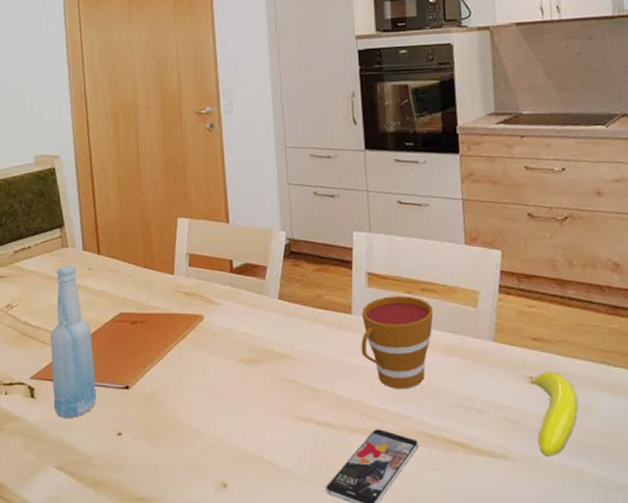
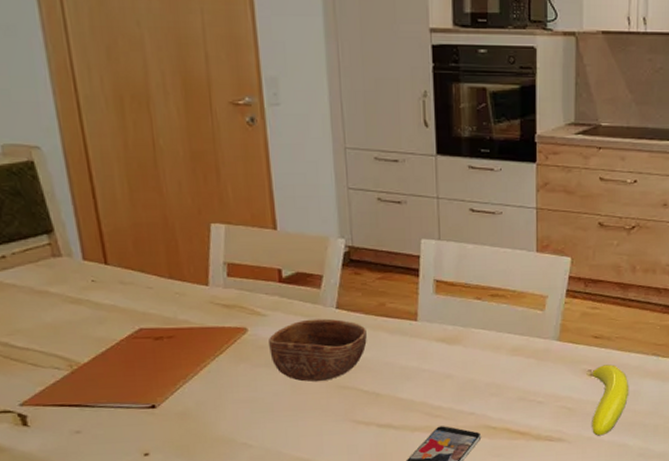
bottle: present [51,265,97,419] -> none [44,277,114,445]
bowl: none [221,309,306,372] -> present [269,318,367,382]
cup: present [361,296,434,389] -> none [426,302,502,389]

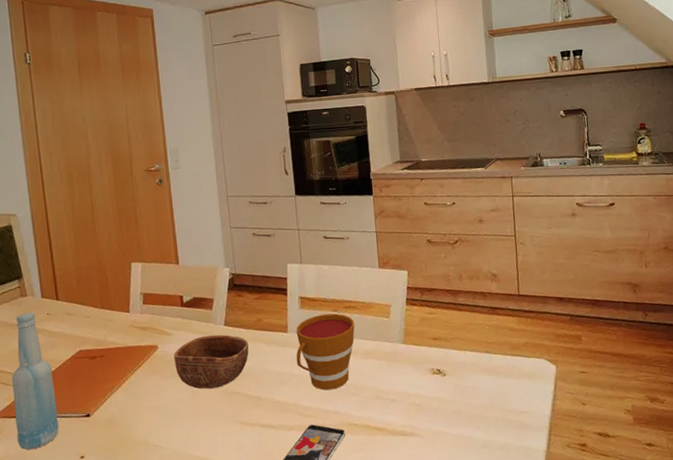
bottle: none [44,277,114,445] -> present [12,311,59,450]
cup: none [426,302,502,389] -> present [296,313,355,391]
banana: present [592,364,629,436] -> none [434,363,469,430]

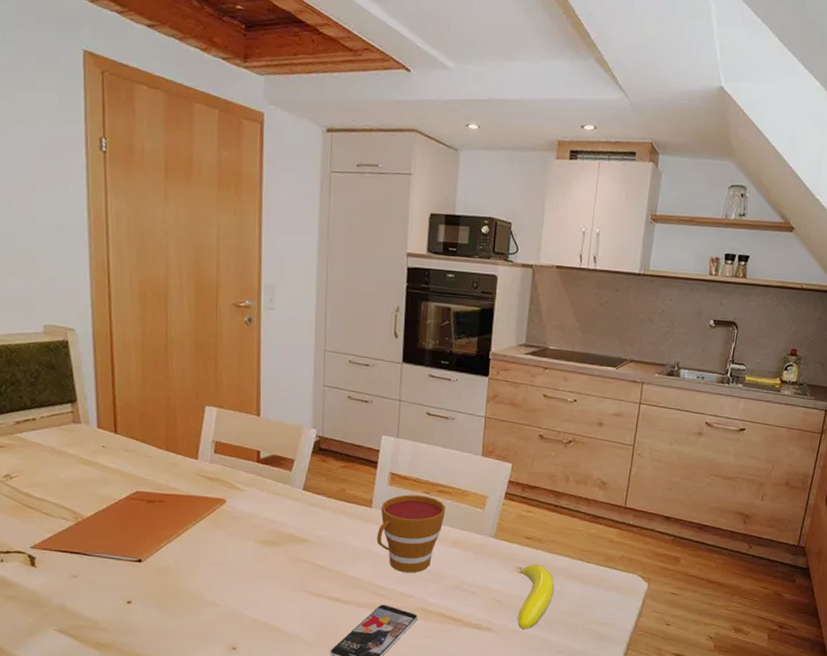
bottle: present [12,311,59,450] -> none [56,441,106,587]
bowl: present [174,334,249,389] -> none [242,497,327,553]
banana: none [434,363,469,430] -> present [517,564,555,629]

